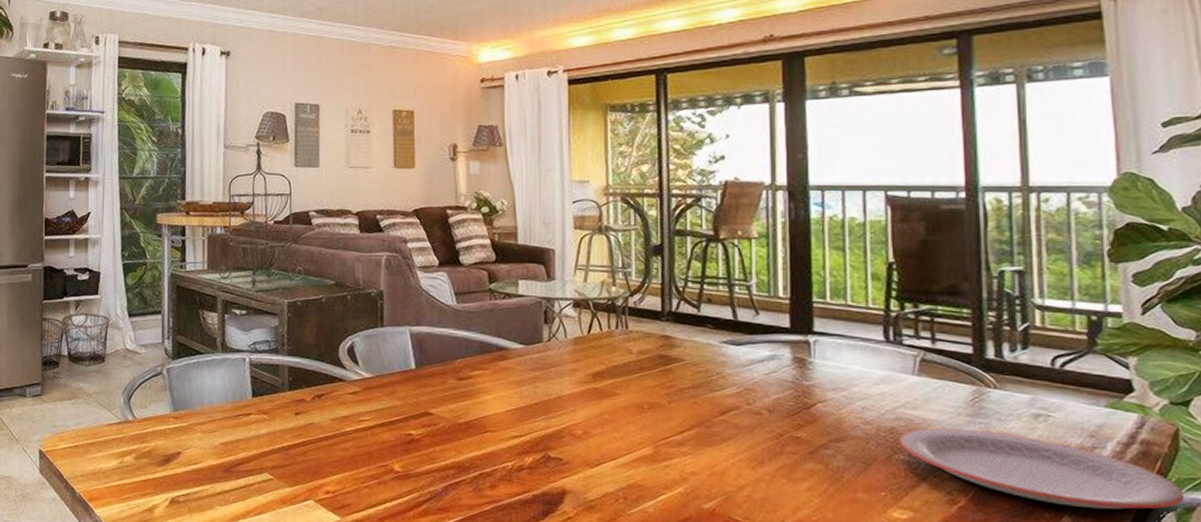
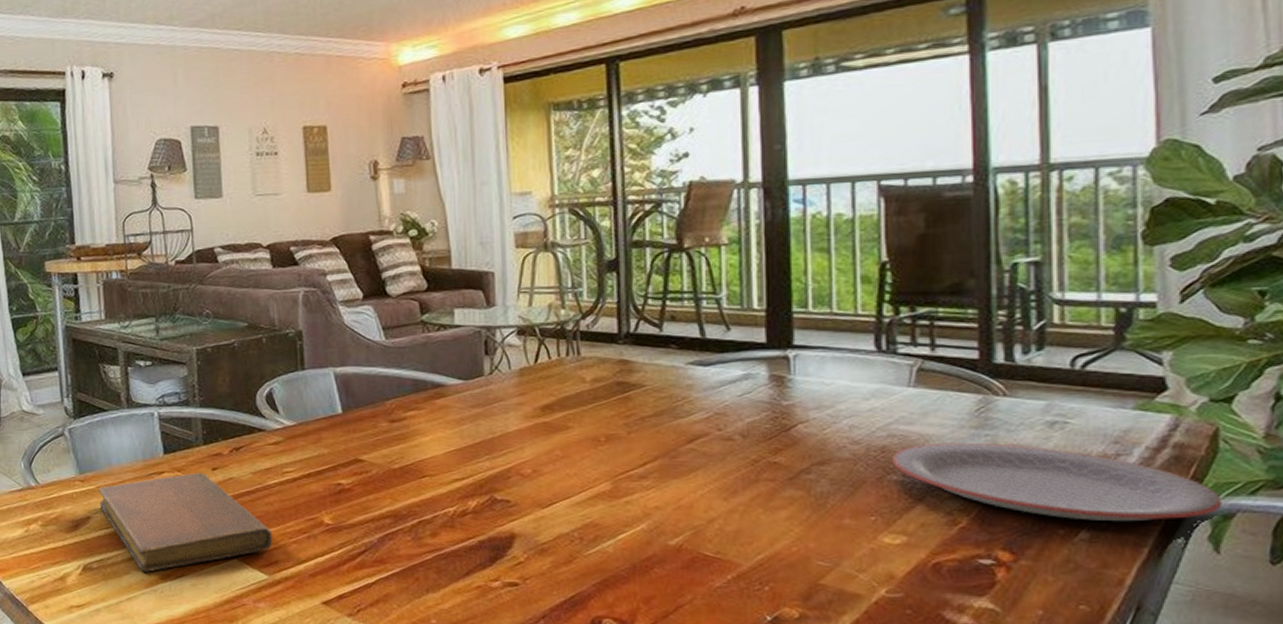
notebook: none [190,416,347,508] -> present [98,473,273,572]

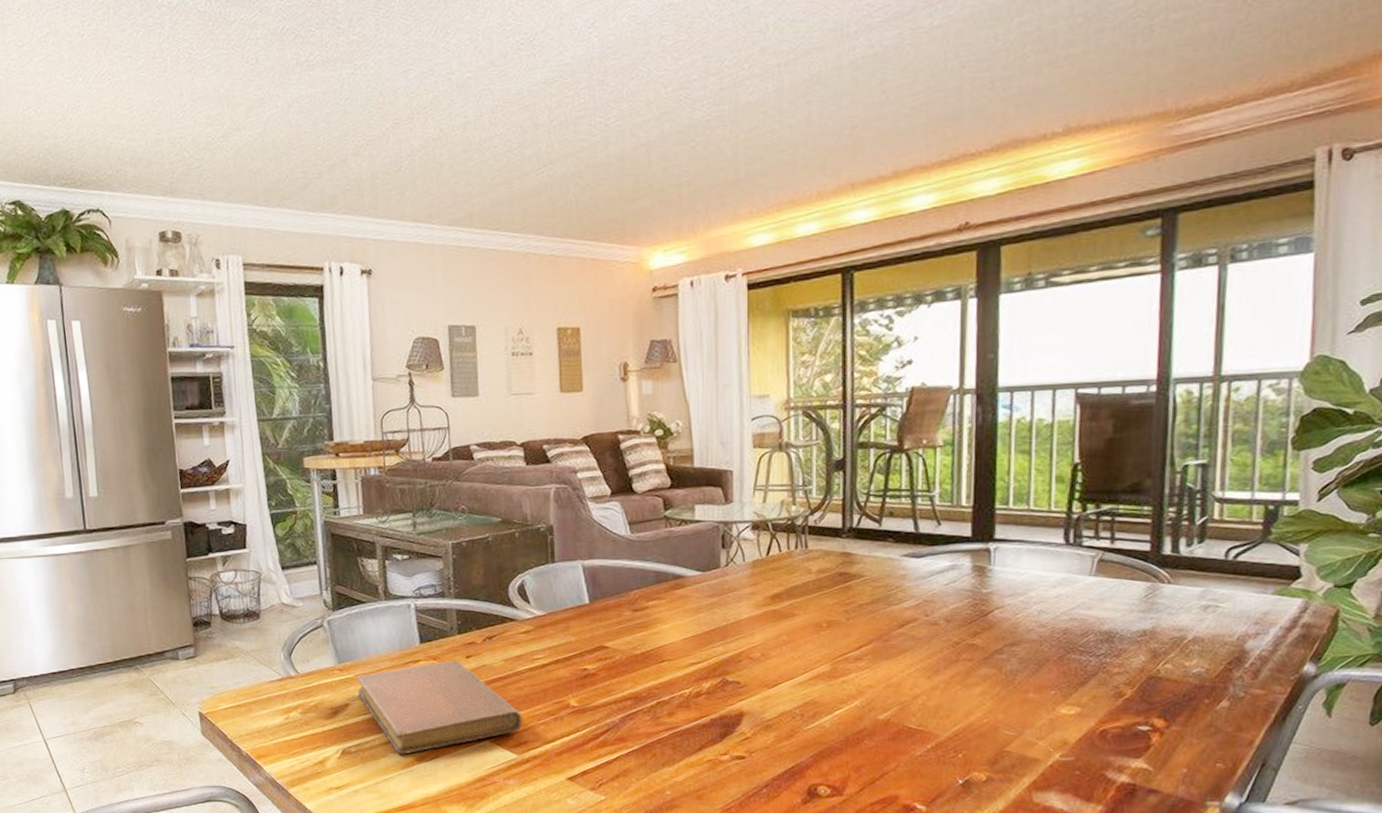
plate: present [891,442,1222,522] -> none [1071,624,1336,692]

